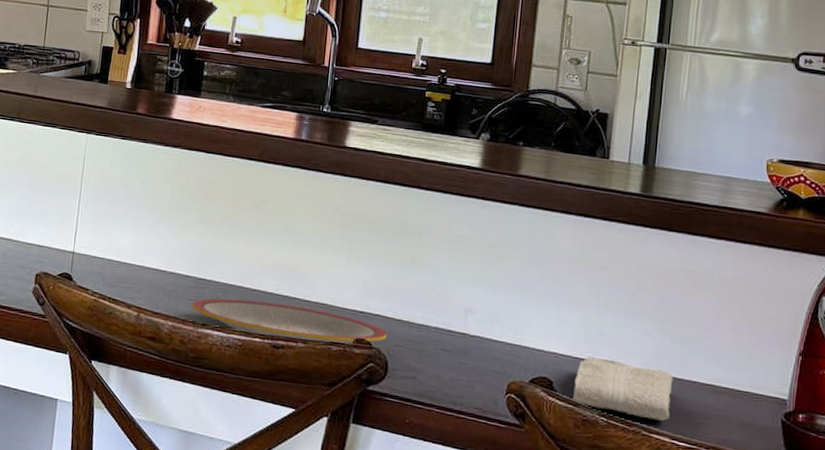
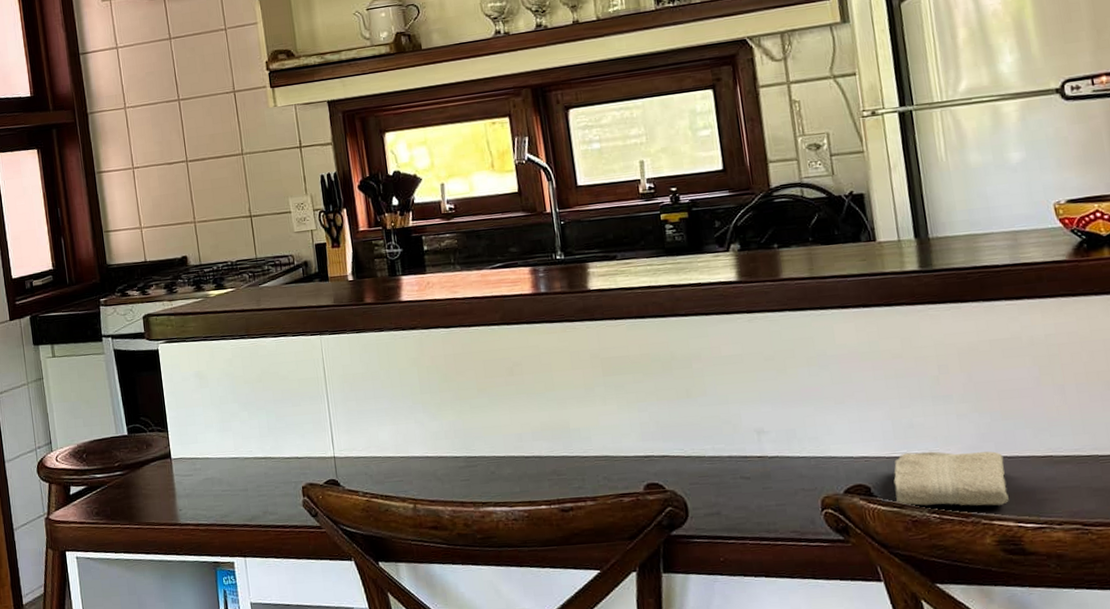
plate: present [191,298,387,345] -> none [467,463,679,504]

